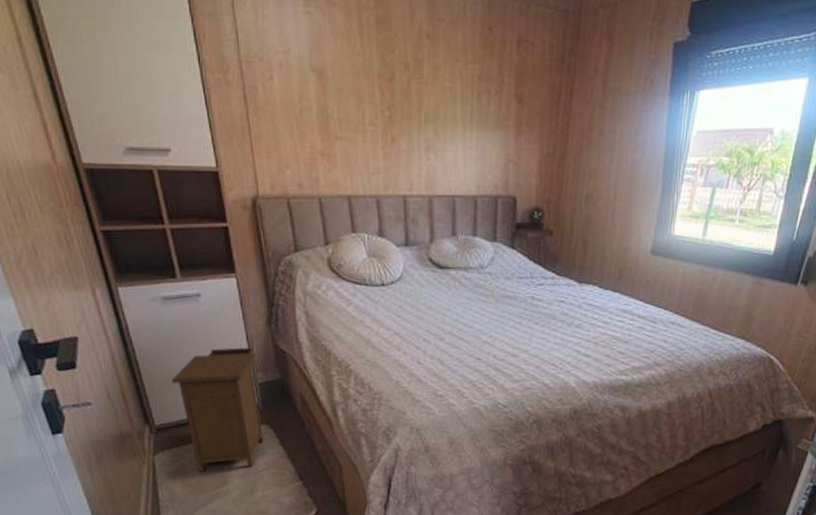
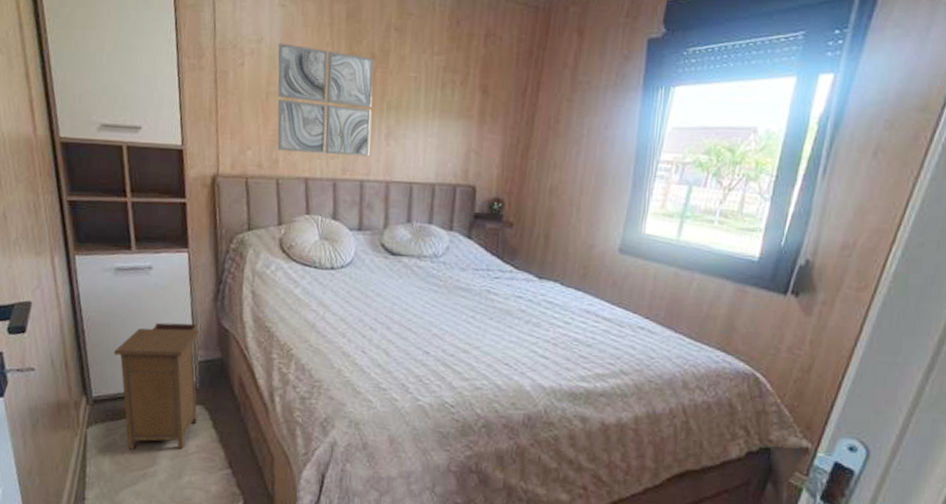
wall art: none [307,54,410,172] -> present [277,43,374,157]

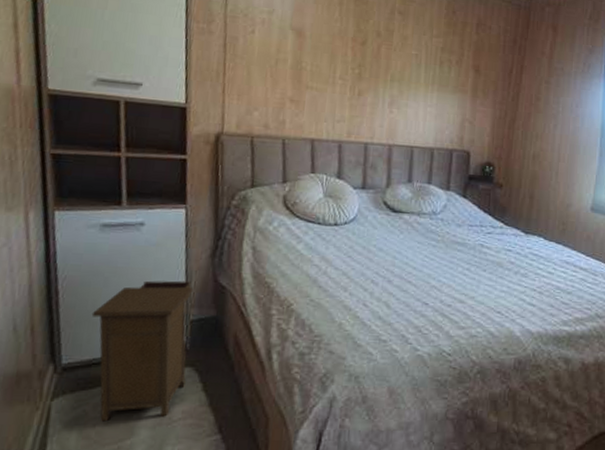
wall art: present [277,43,374,157] -> none [284,16,380,122]

